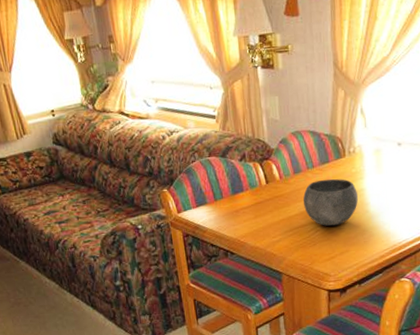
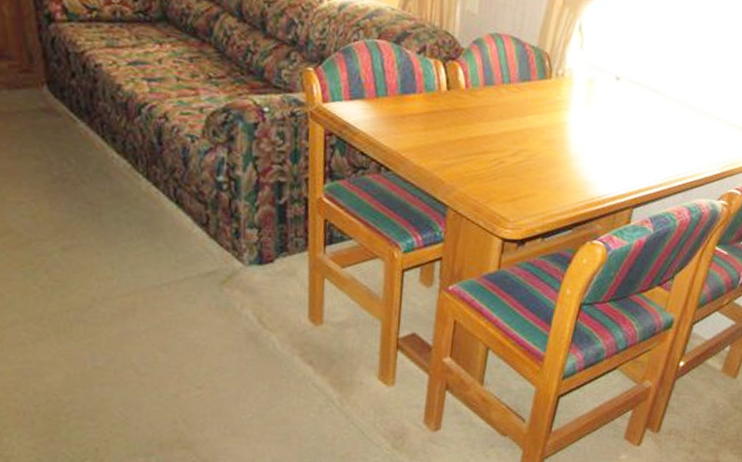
bowl: present [303,178,358,226] -> none [490,100,559,161]

